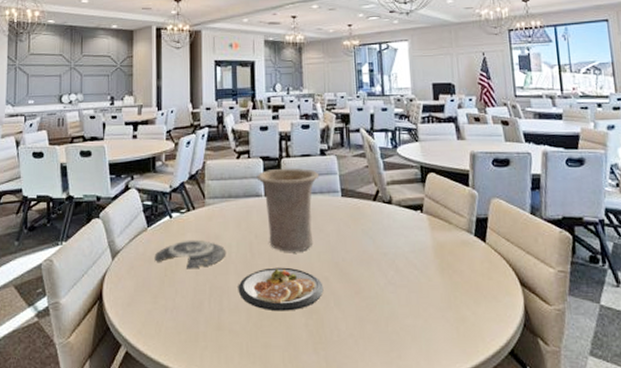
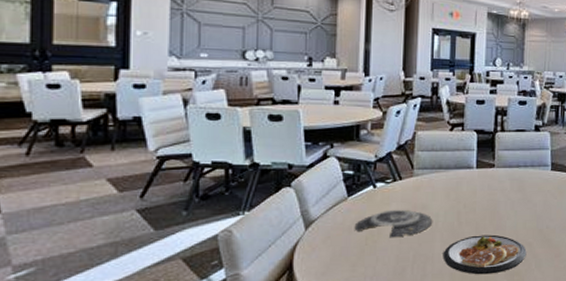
vase: present [256,168,320,252] -> none [469,142,532,221]

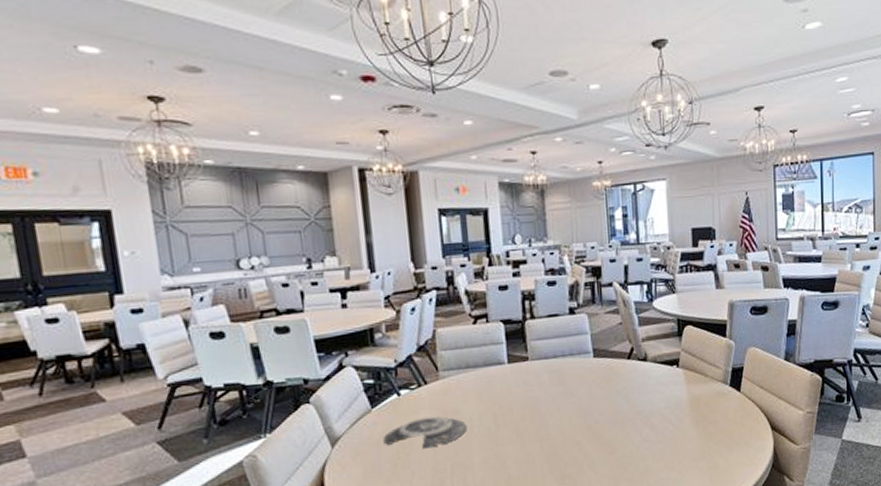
dish: present [443,234,527,275] -> none [483,436,576,481]

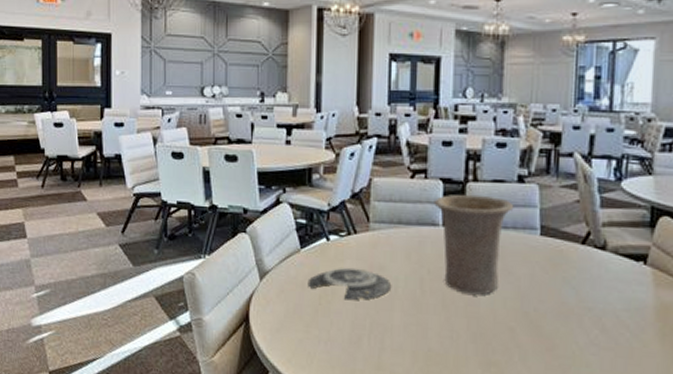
vase: none [497,330,569,420] -> present [434,194,514,295]

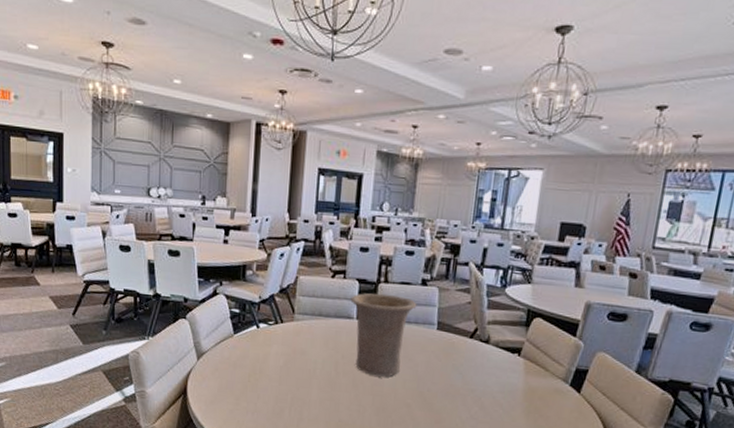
plate: present [307,267,392,301] -> none [239,351,311,379]

